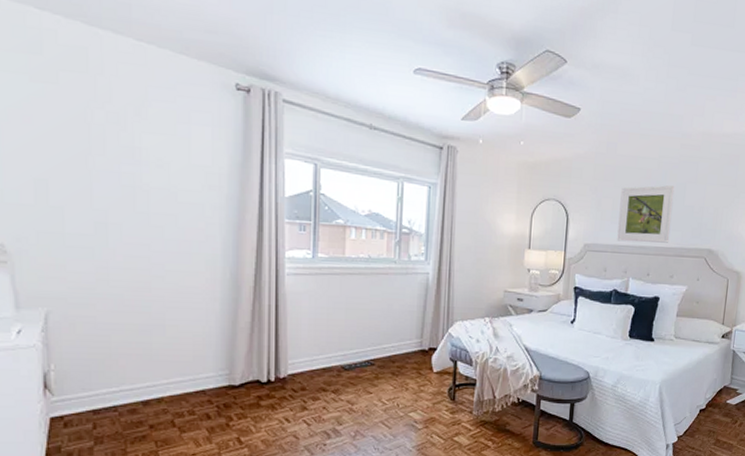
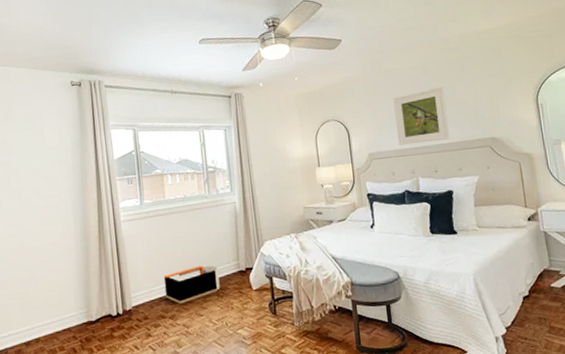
storage bin: none [330,338,398,378] -> present [163,265,220,305]

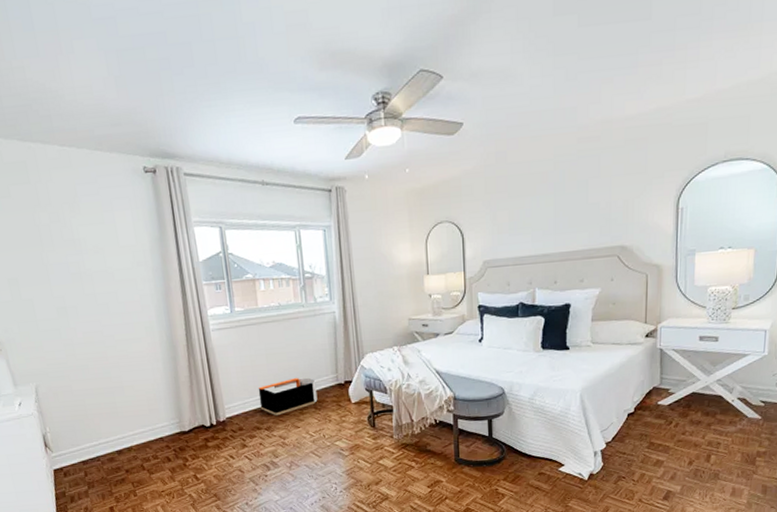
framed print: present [393,87,450,146] -> none [516,185,575,253]

